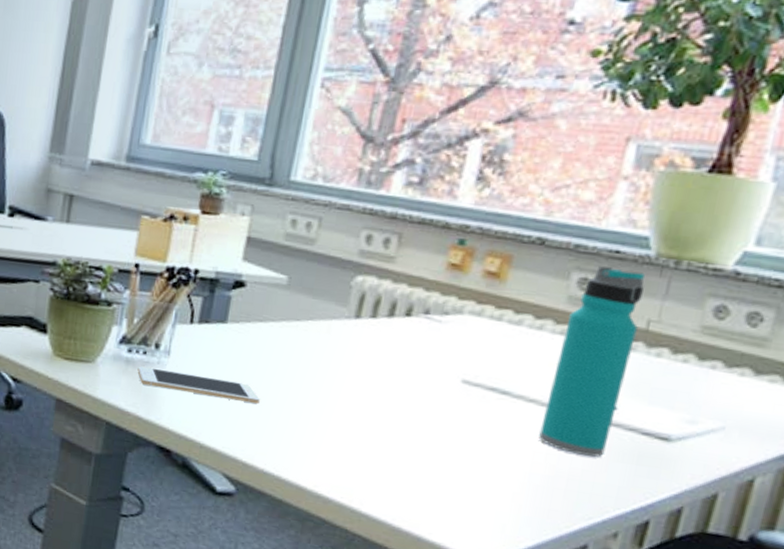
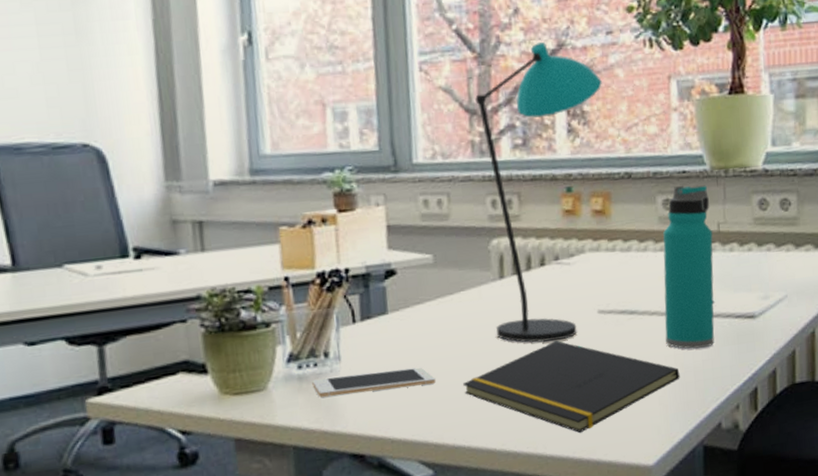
notepad: none [286,398,548,502] -> present [463,341,680,433]
desk lamp: none [337,75,536,400] -> present [475,41,602,343]

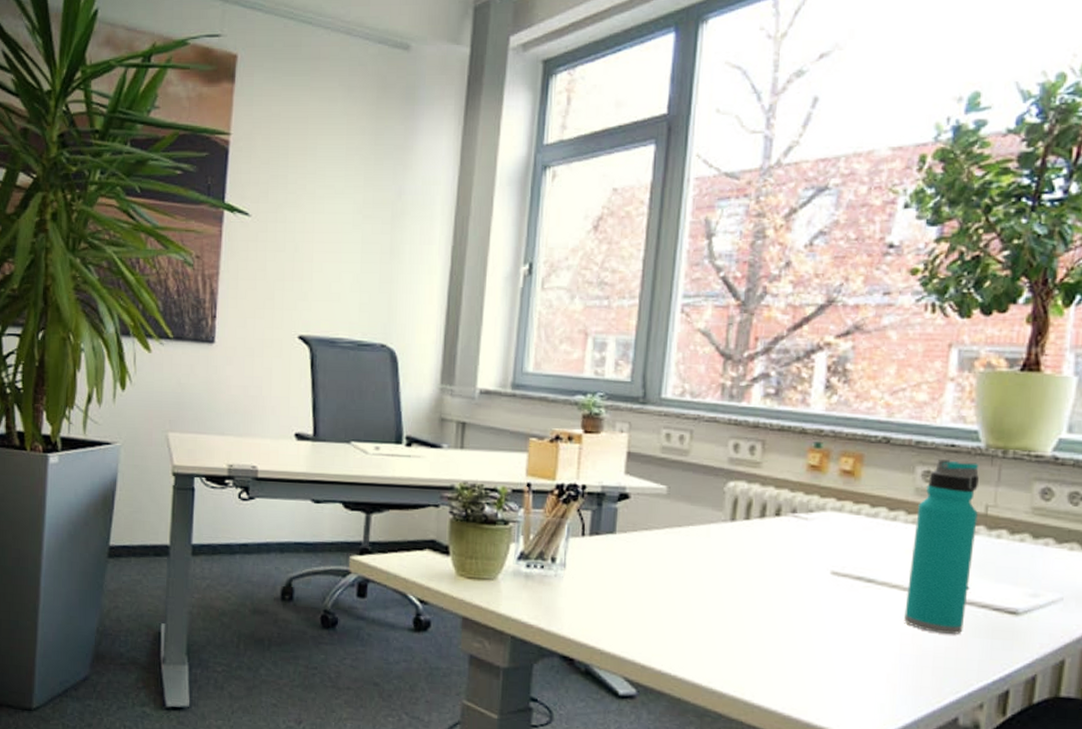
cell phone: present [312,367,436,397] -> none [537,580,652,608]
notepad: present [463,341,680,433] -> none [678,593,916,691]
desk lamp: present [475,41,602,343] -> none [719,295,871,593]

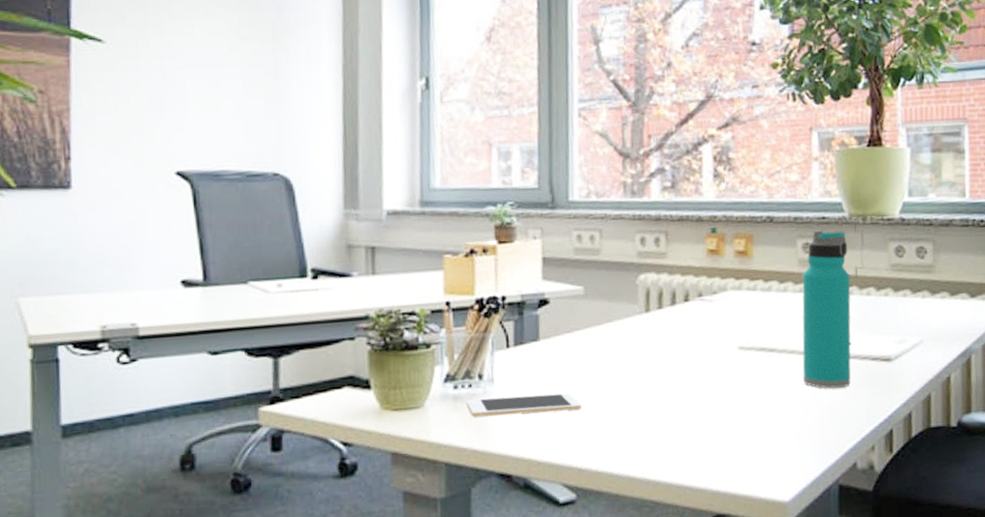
cell phone: none [537,580,652,608] -> present [466,393,582,417]

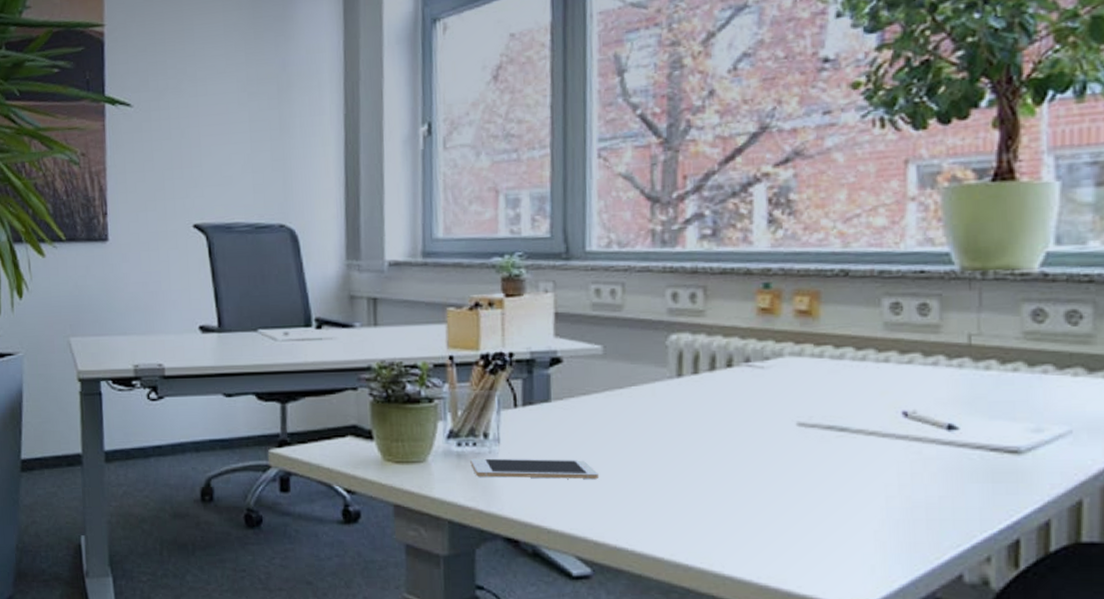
water bottle: present [802,231,851,389] -> none [886,288,961,481]

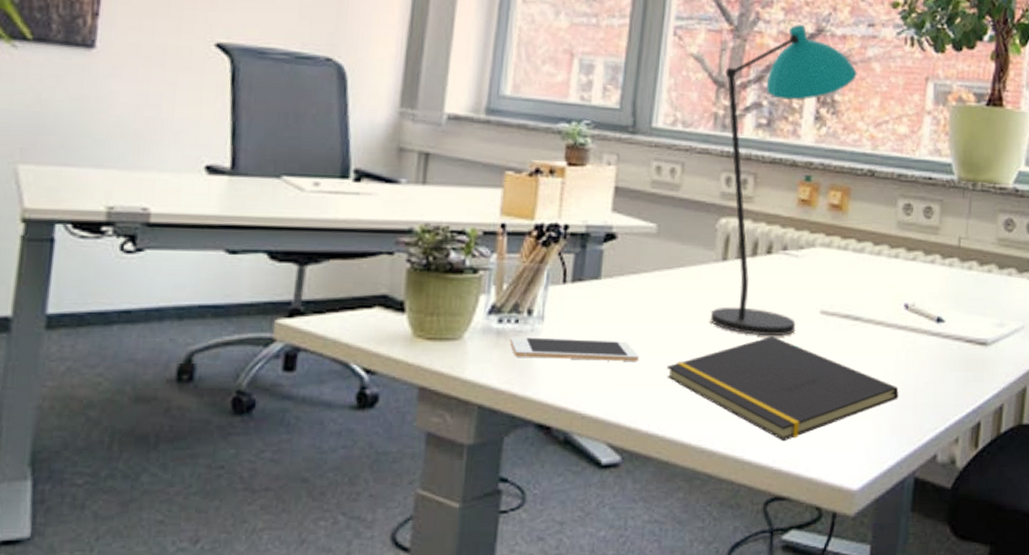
notepad: none [629,451,906,557] -> present [667,336,899,442]
desk lamp: none [659,124,815,451] -> present [710,23,857,336]

